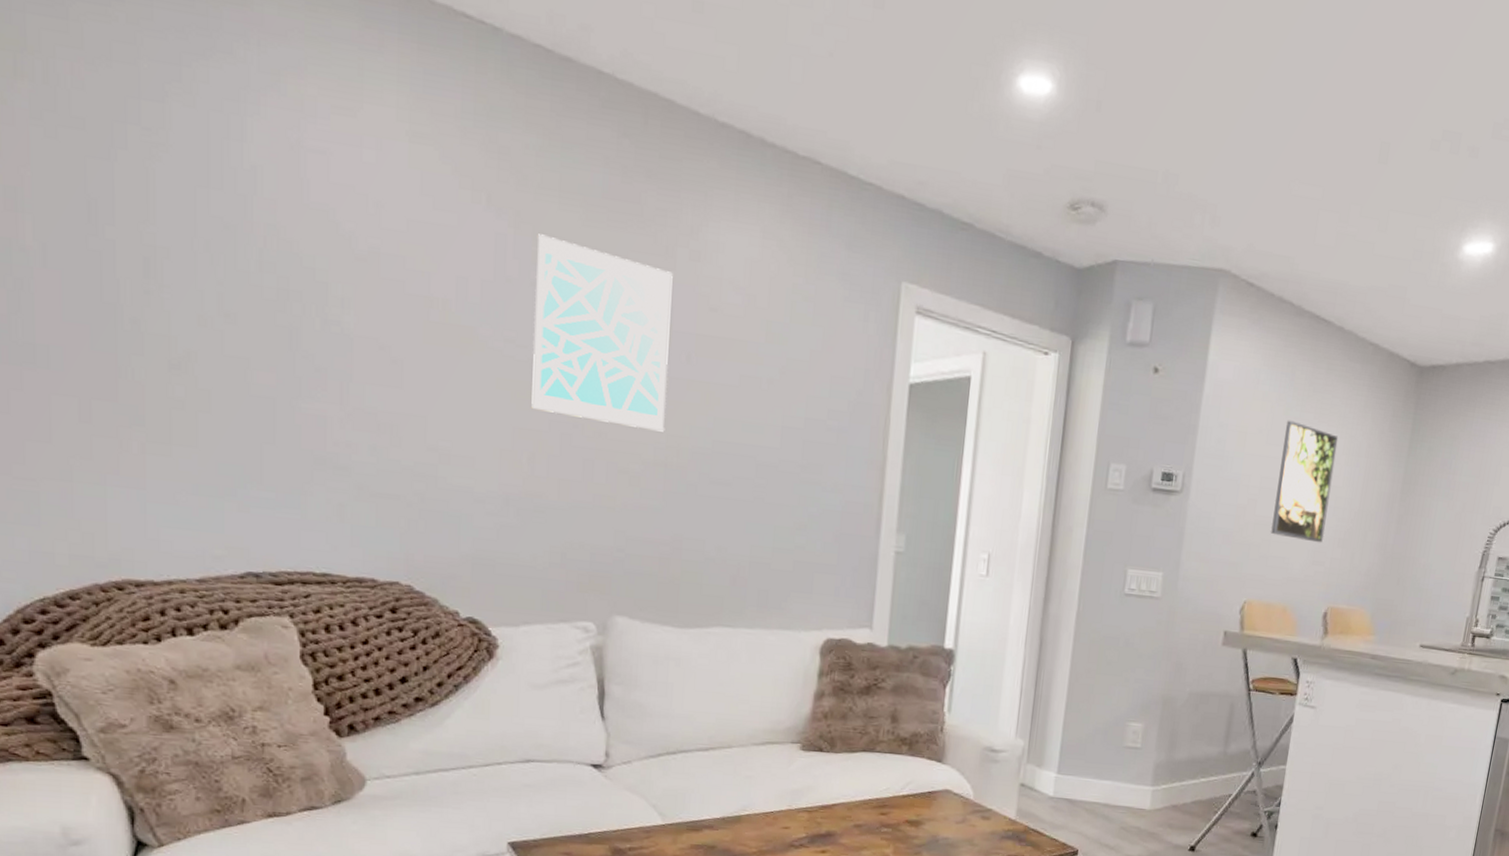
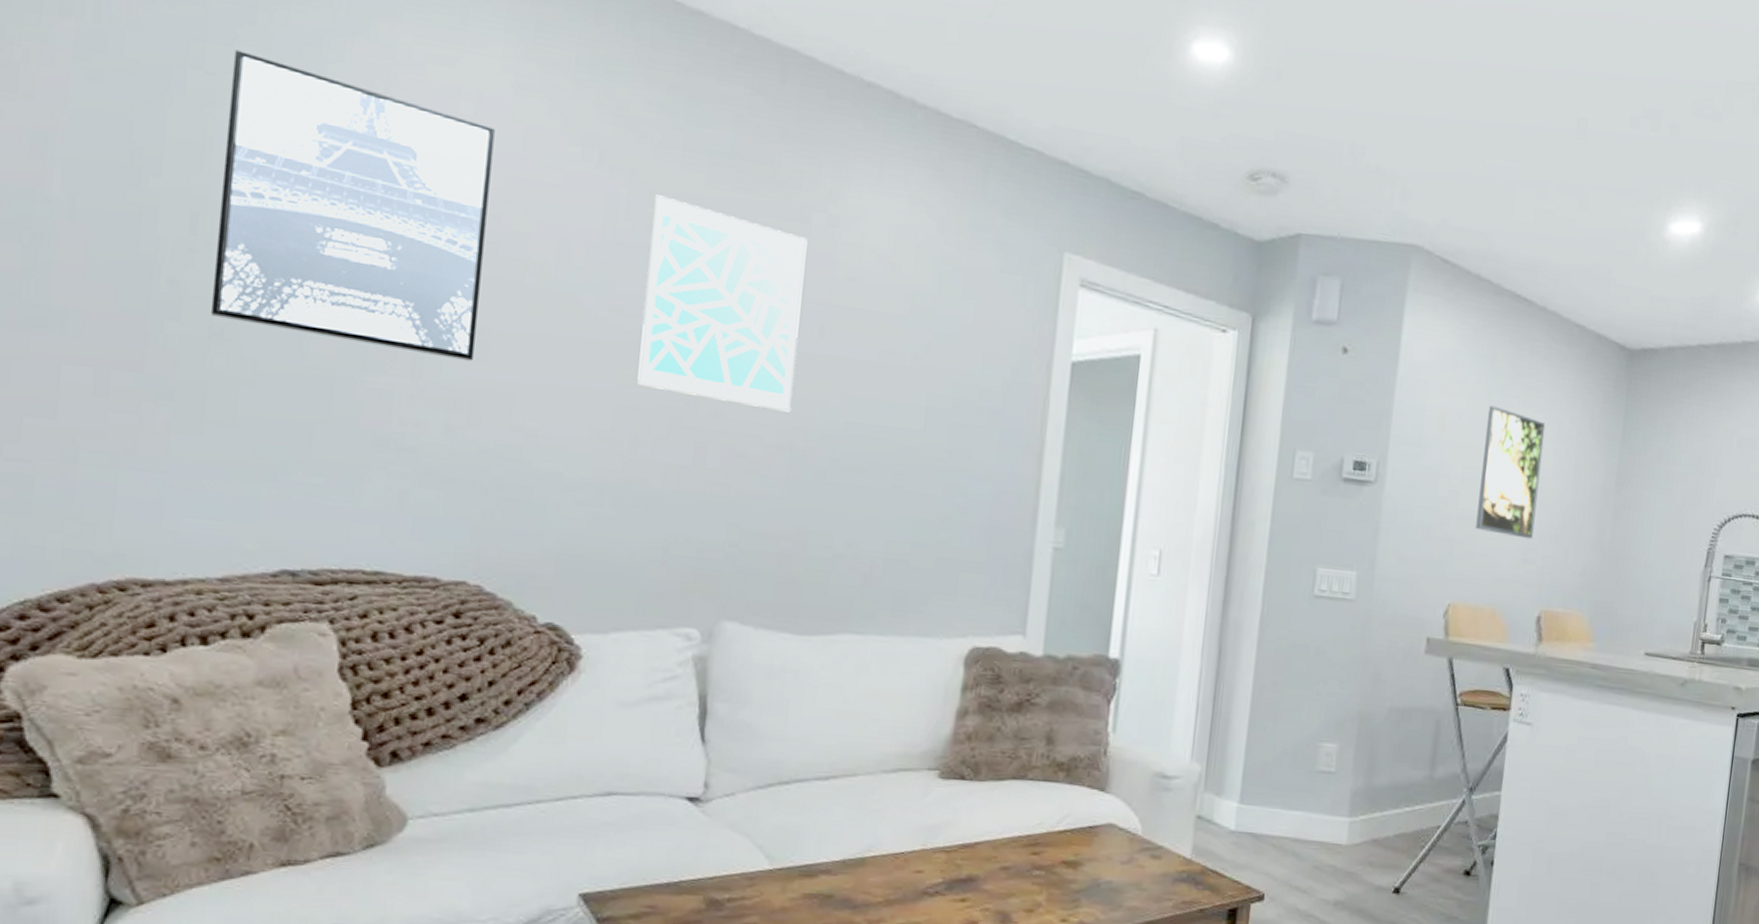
wall art: none [165,105,395,389] -> present [210,49,495,362]

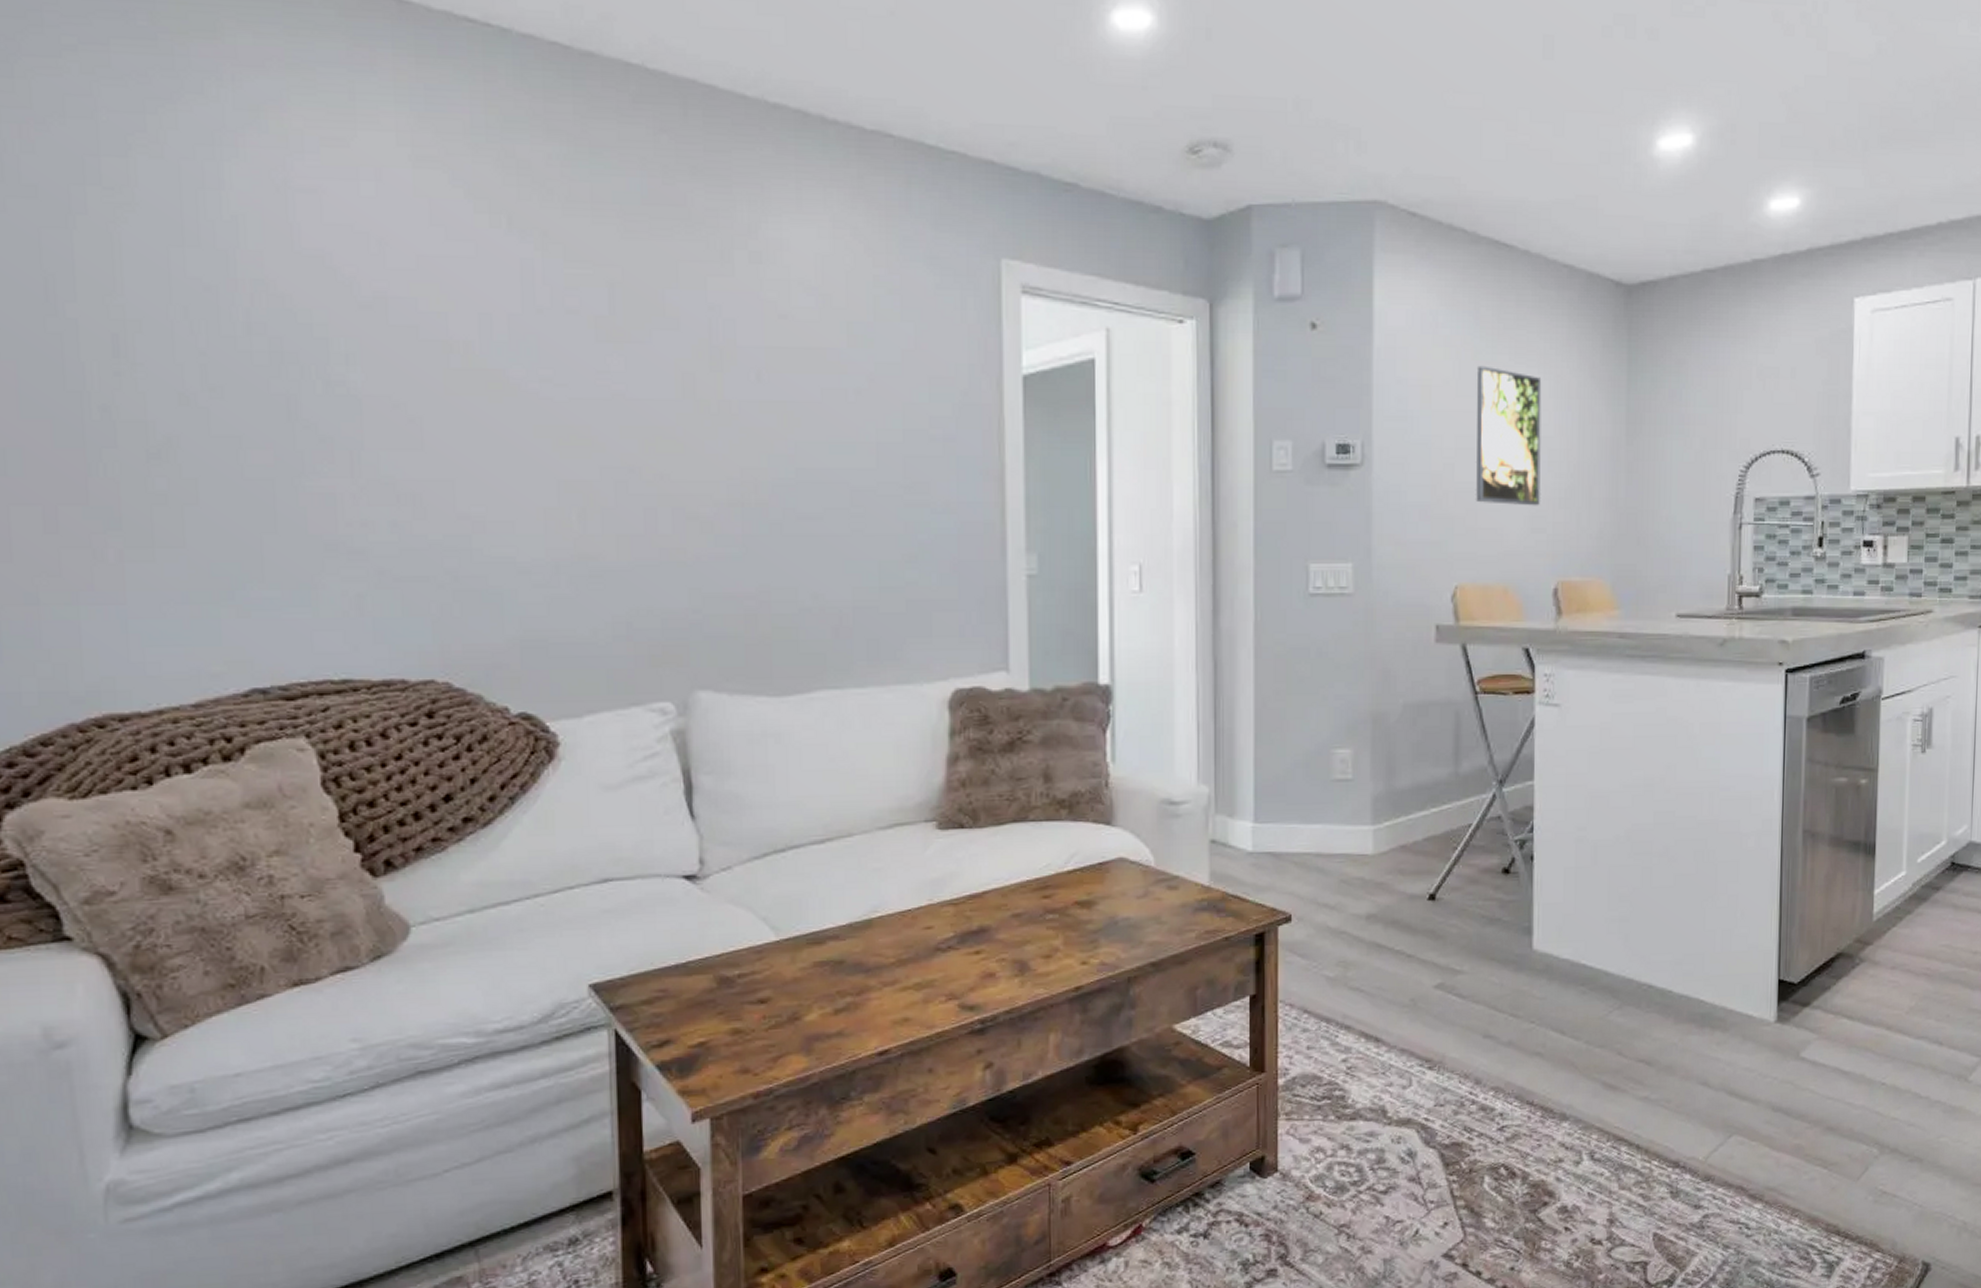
wall art: present [210,49,495,362] -> none [129,160,411,453]
wall art: present [637,194,808,412] -> none [570,254,738,466]

